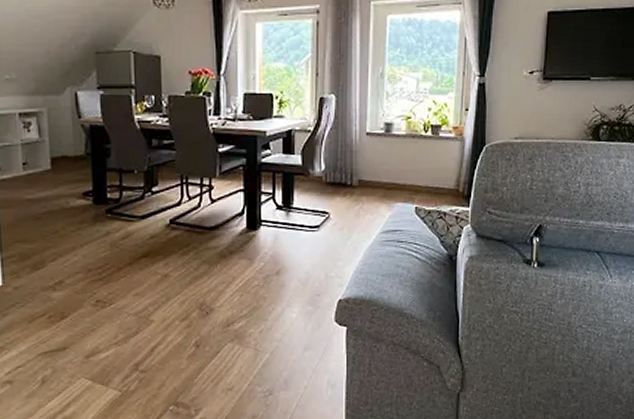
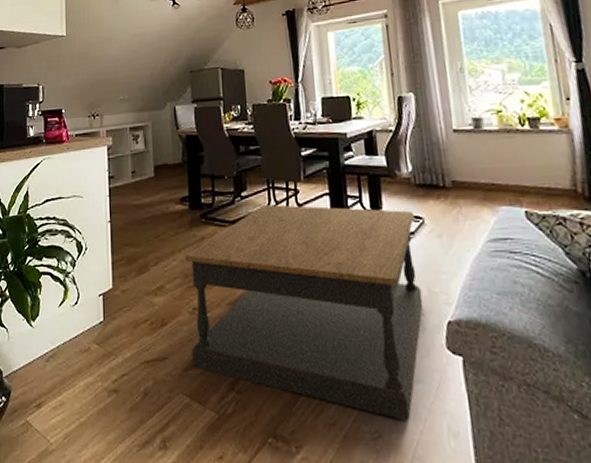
coffee table: none [87,200,321,380] -> present [184,205,423,420]

